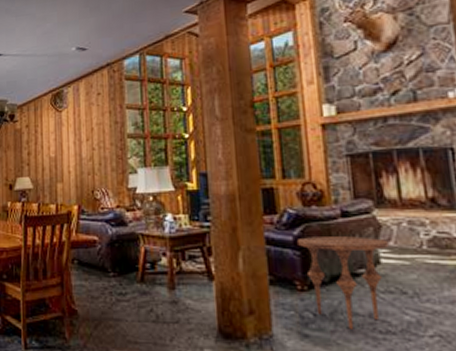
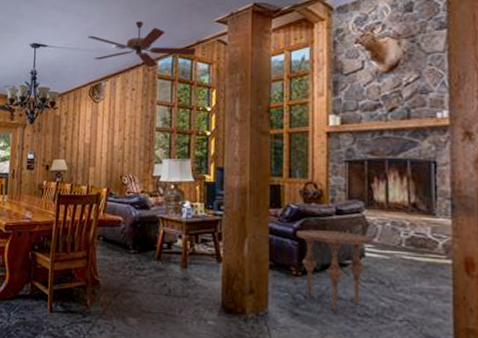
ceiling fan: none [44,19,165,69] -> present [87,21,196,68]

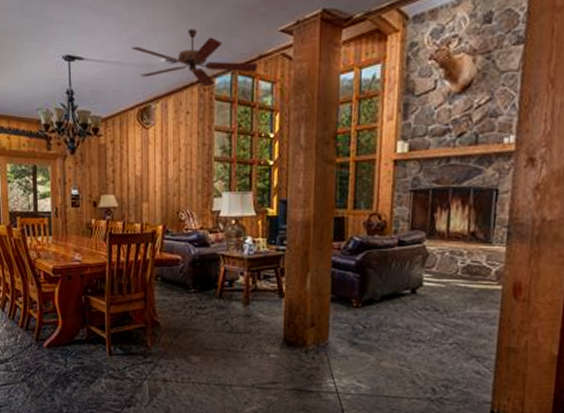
side table: present [297,230,373,311] -> none [359,262,431,338]

